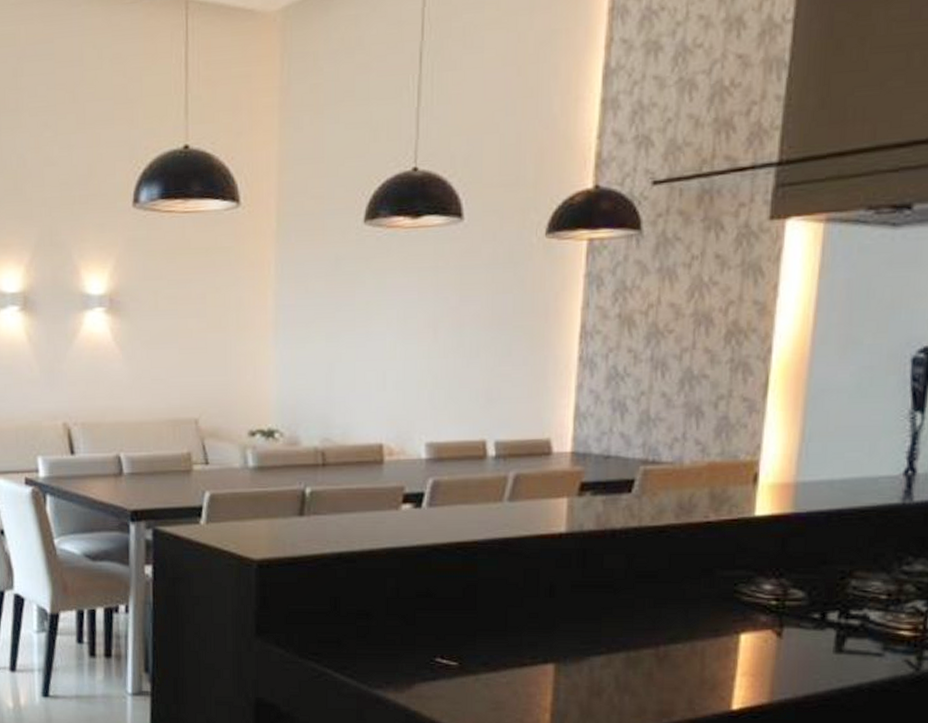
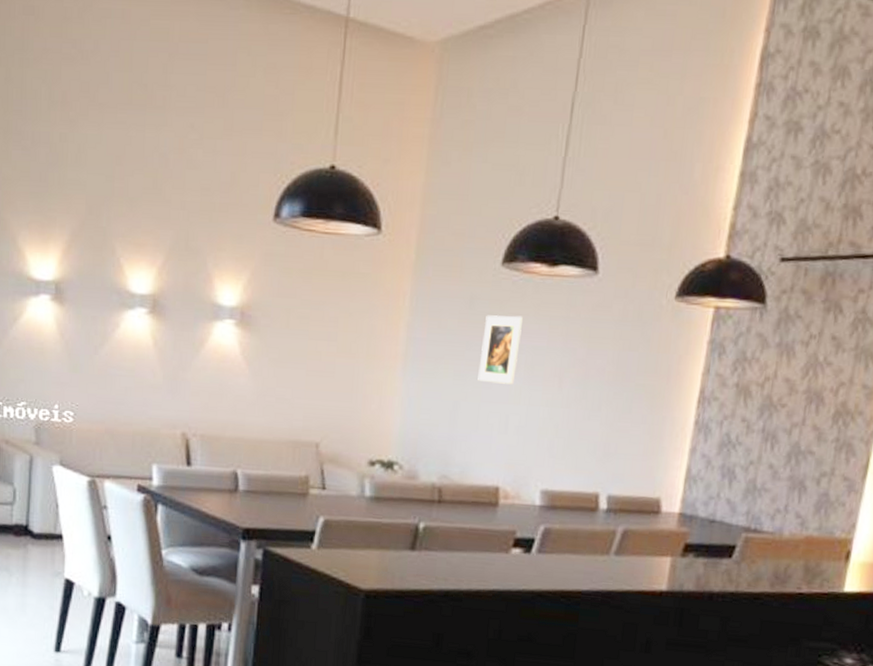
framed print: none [351,271,390,341] -> present [478,315,523,385]

